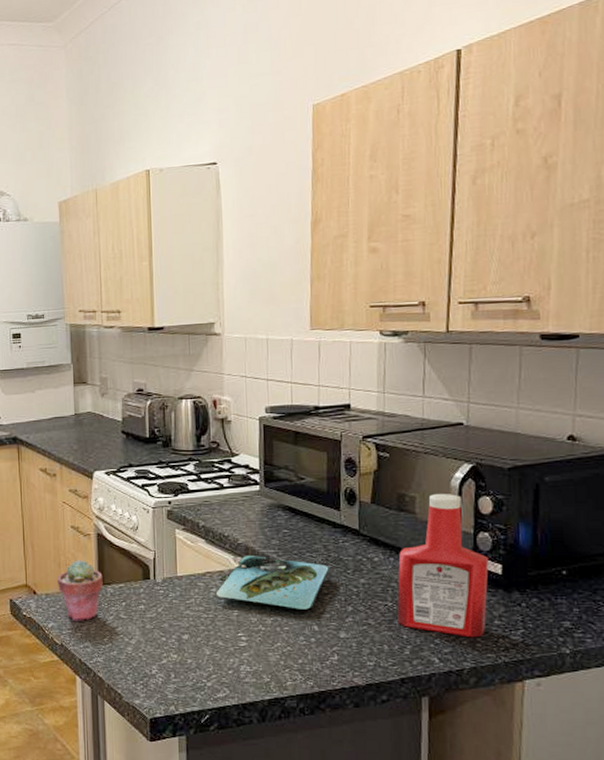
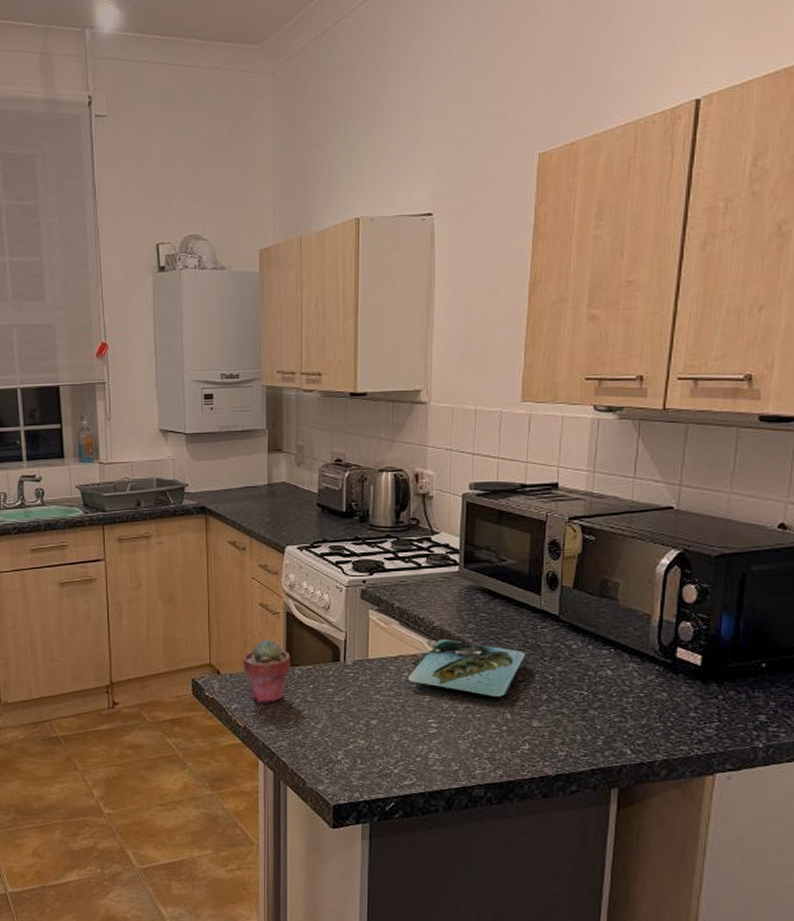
ketchup bottle: present [397,493,489,638] -> none [592,579,688,730]

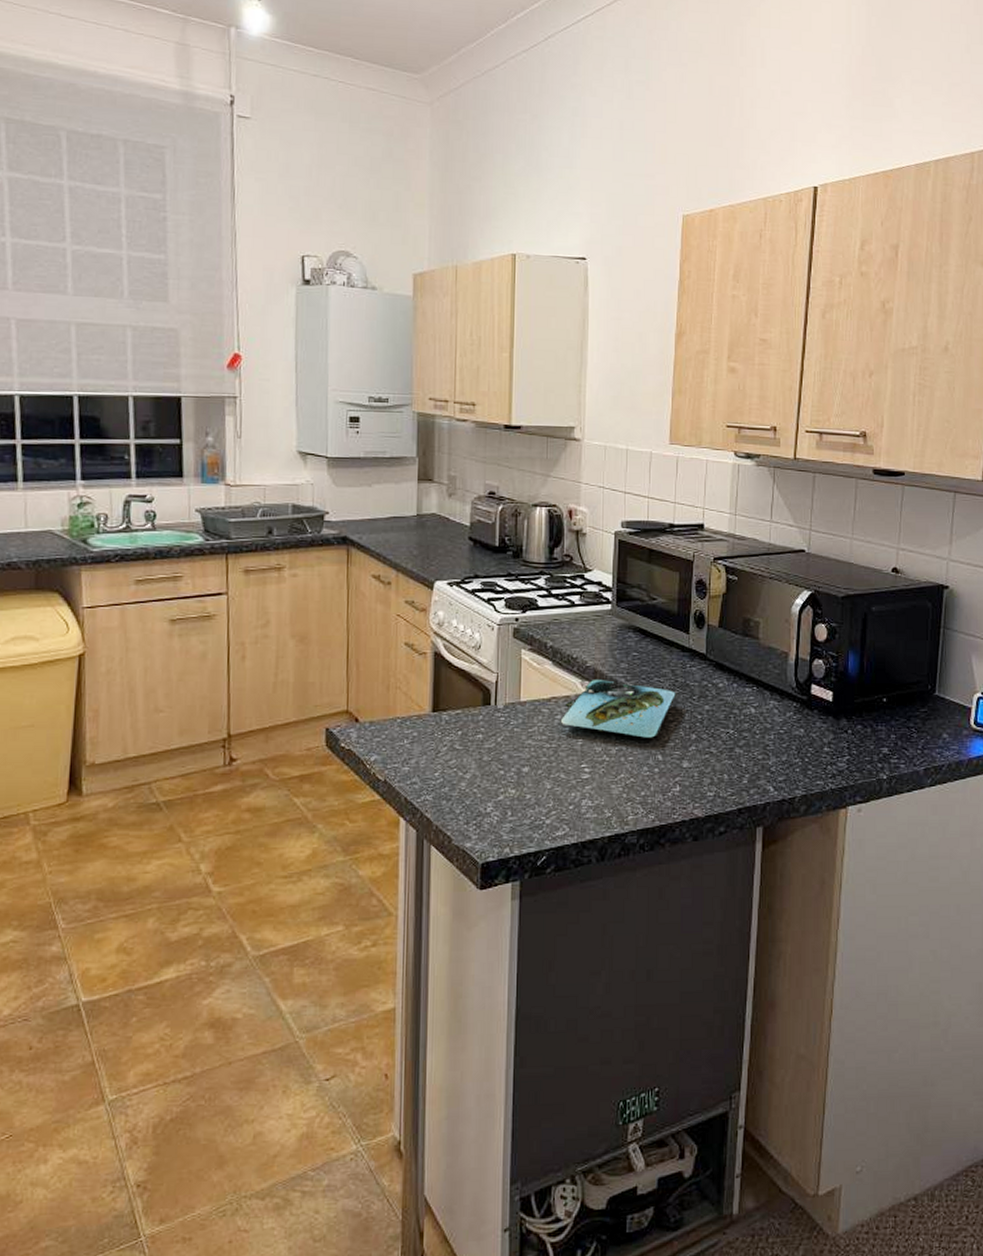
potted succulent: present [243,639,290,703] -> none [385,682,438,753]

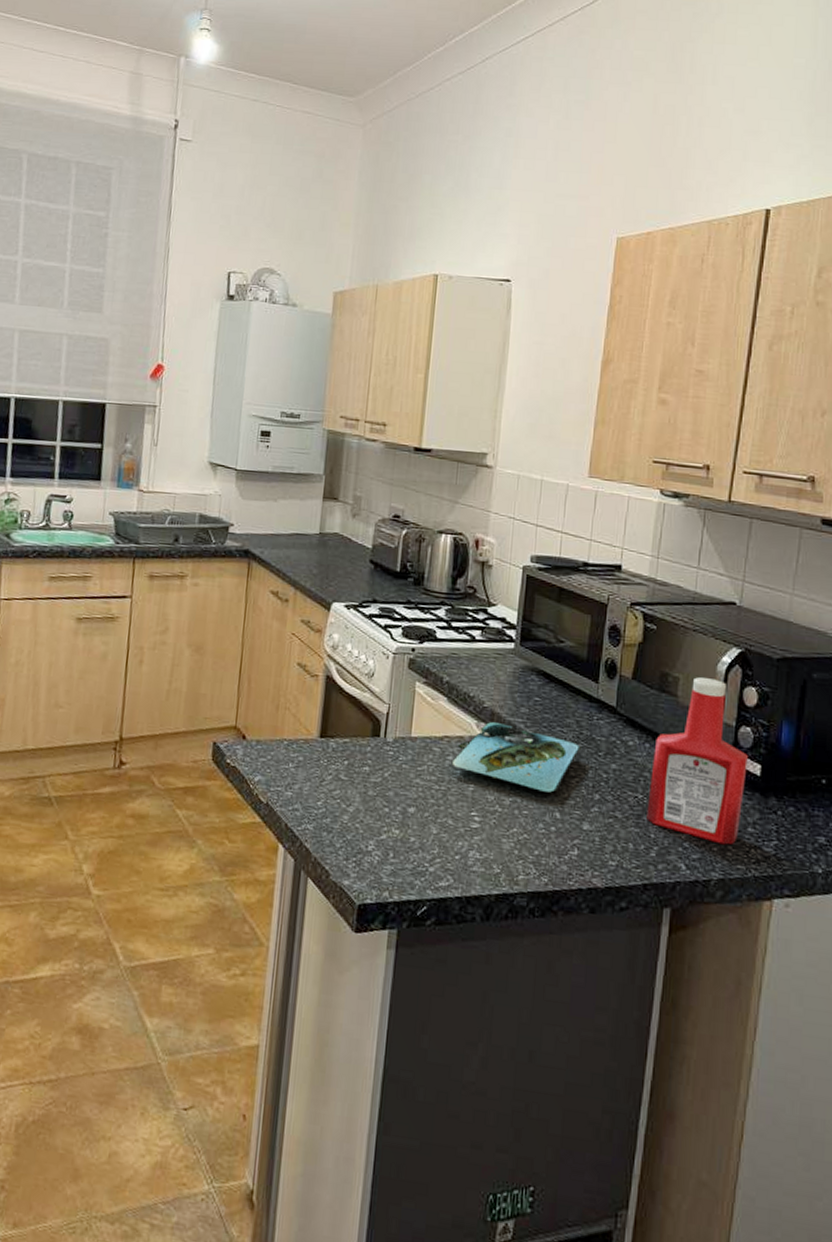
ketchup bottle: none [738,619,821,765] -> present [646,677,748,845]

